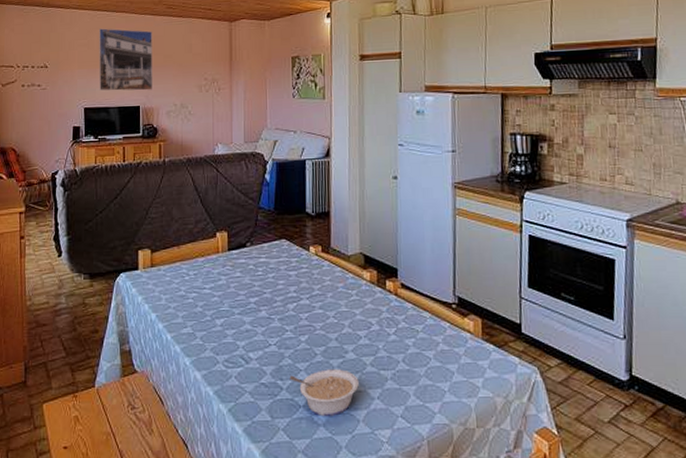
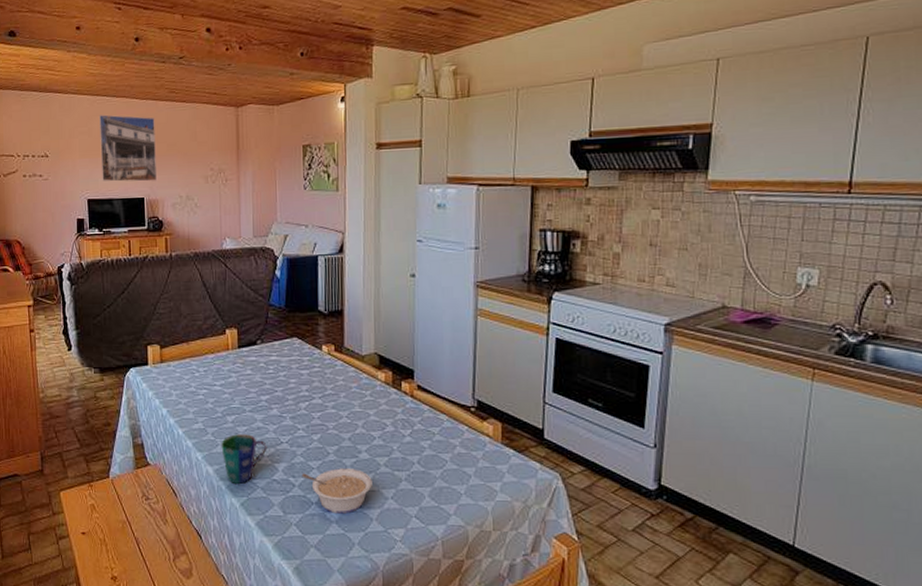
cup: none [209,337,255,389] -> present [221,434,267,484]

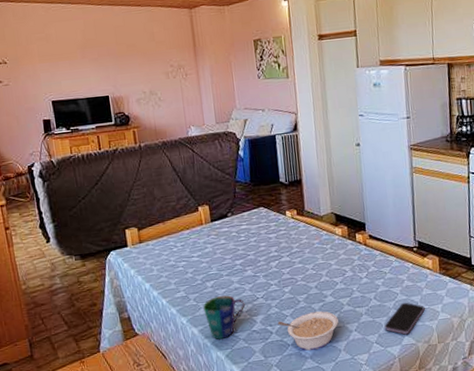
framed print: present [99,114,156,182] -> none [56,21,119,83]
smartphone: none [427,473,479,513] -> present [384,302,425,335]

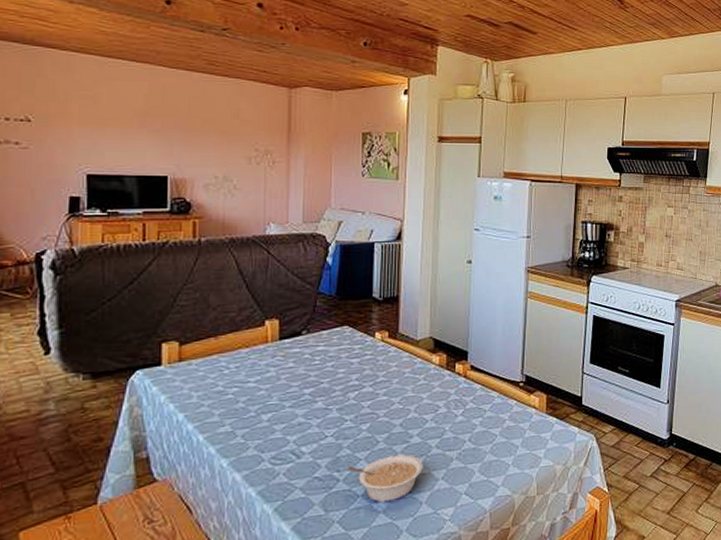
cup: present [203,295,245,339] -> none [253,432,309,488]
smartphone: present [384,302,425,335] -> none [477,445,526,485]

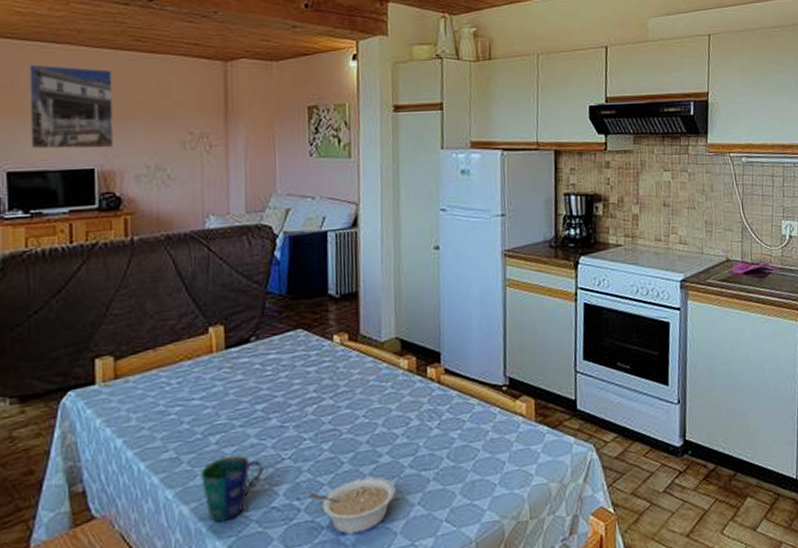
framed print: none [109,79,187,159] -> present [29,64,113,149]
cup: none [253,432,309,488] -> present [201,455,264,522]

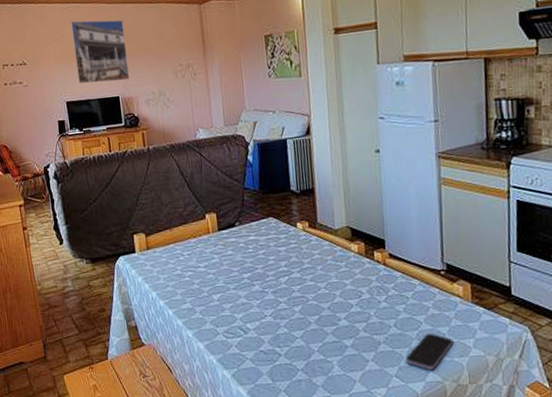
cup: present [201,455,264,522] -> none [209,310,253,357]
legume: present [309,476,396,536] -> none [286,335,353,379]
smartphone: none [458,462,514,509] -> present [405,333,454,371]

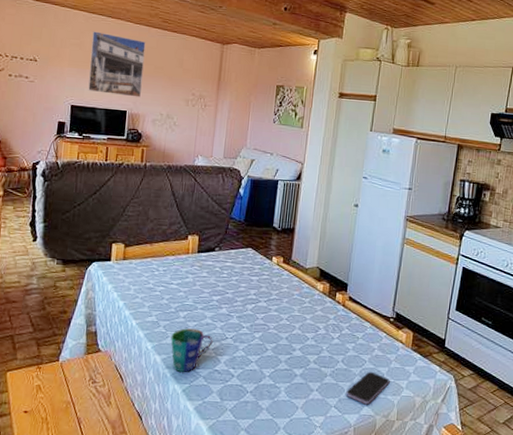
cup: none [209,310,253,357] -> present [170,328,213,372]

